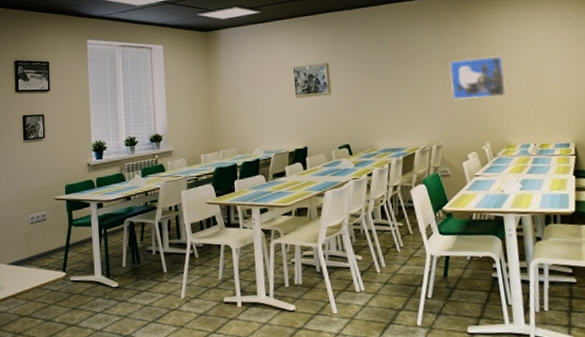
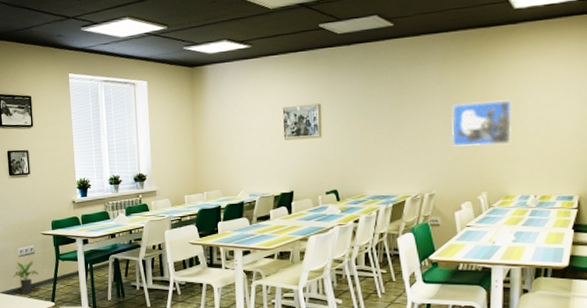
potted plant: none [21,228,50,265] -> present [11,261,39,294]

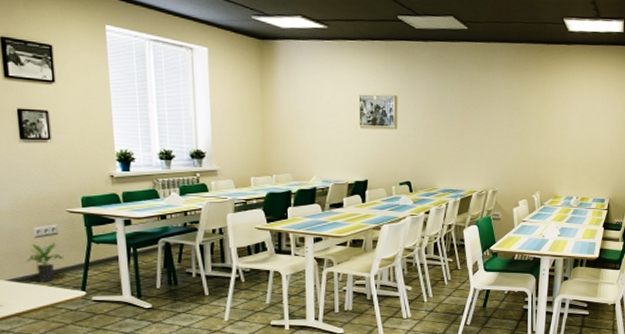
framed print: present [451,100,513,147] -> none [513,111,563,151]

